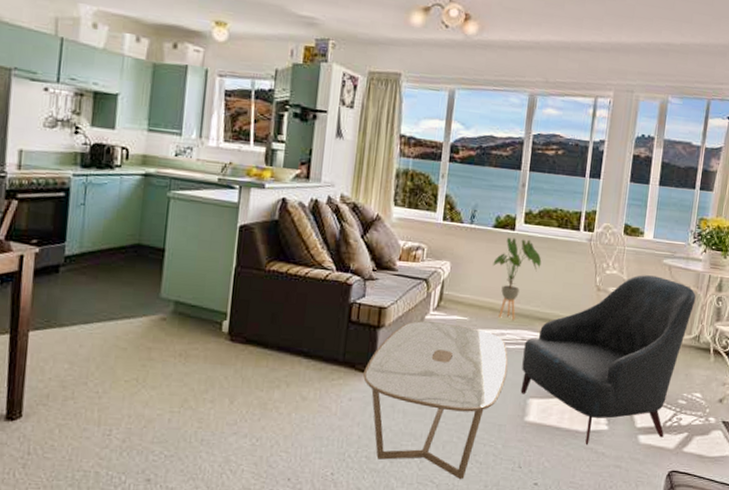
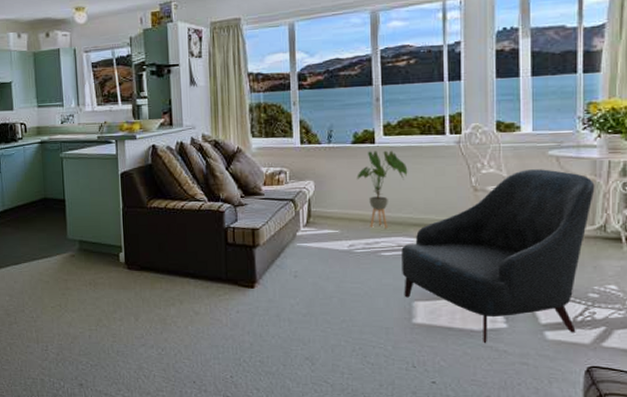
coffee table: present [362,321,509,480] -> none [245,237,387,380]

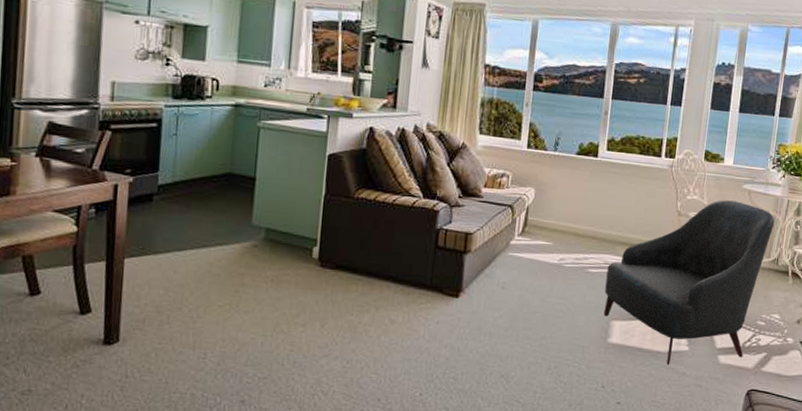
house plant: present [357,150,408,229] -> none [576,164,624,245]

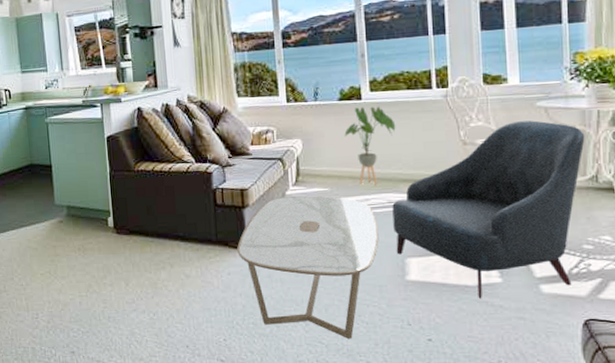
coffee table: none [449,246,592,400] -> present [236,196,379,340]
house plant: none [576,164,624,245] -> present [344,106,396,185]

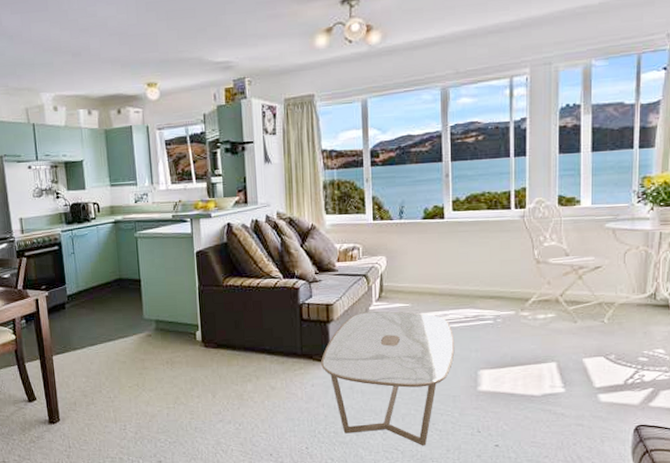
house plant: present [344,106,396,185] -> none [427,225,475,301]
armchair: present [392,120,585,299] -> none [468,241,647,408]

